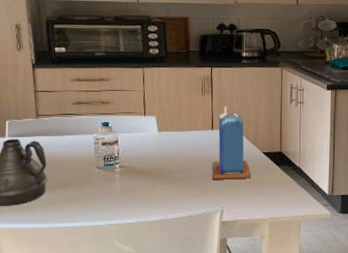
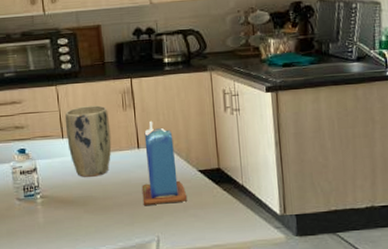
plant pot: none [148,88,189,152] -> present [65,105,112,177]

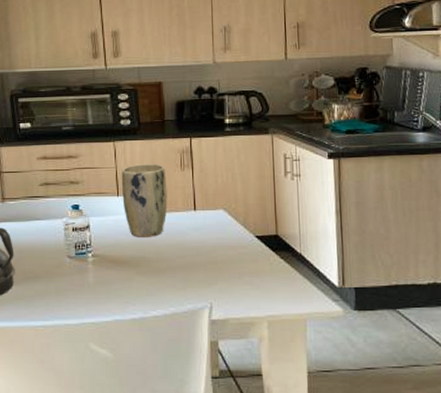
candle: present [141,120,186,206] -> none [196,182,242,271]

